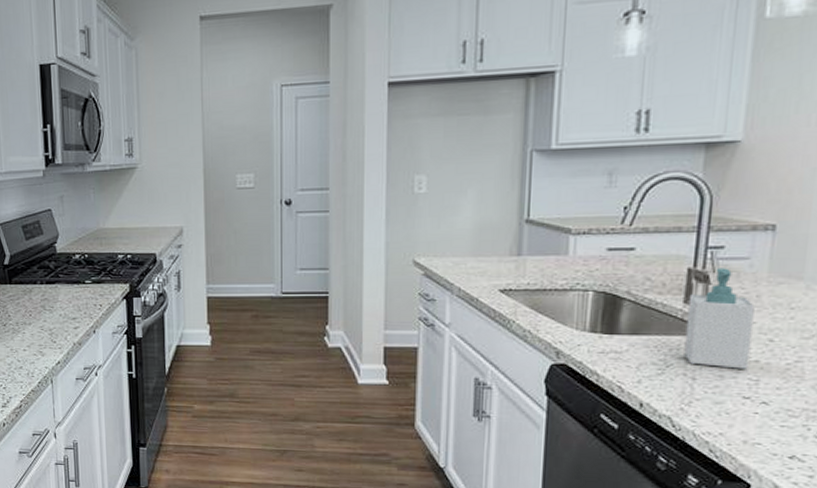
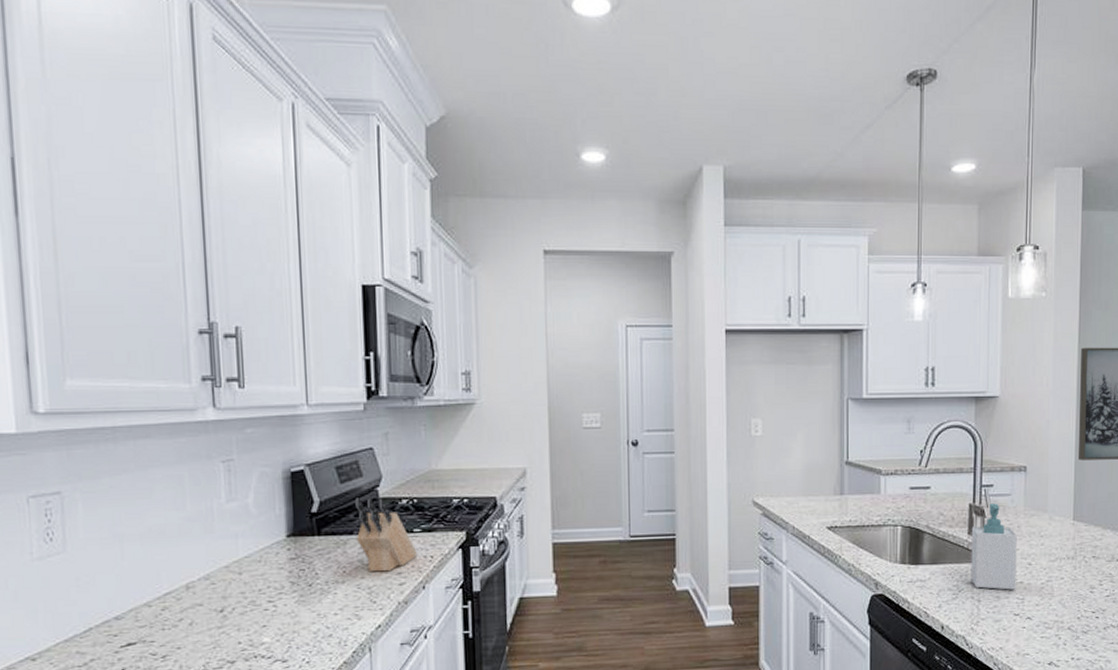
knife block: none [37,252,89,317] -> present [354,497,418,572]

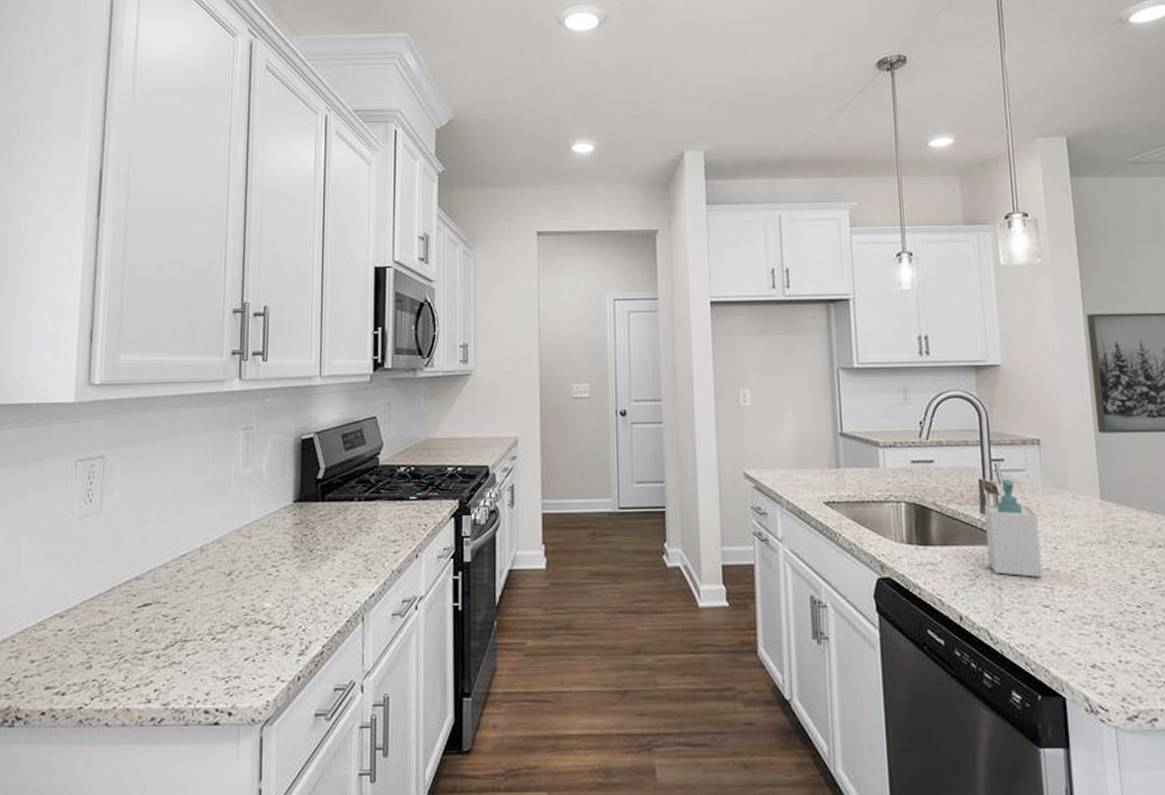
knife block: present [354,497,418,572] -> none [356,465,412,539]

